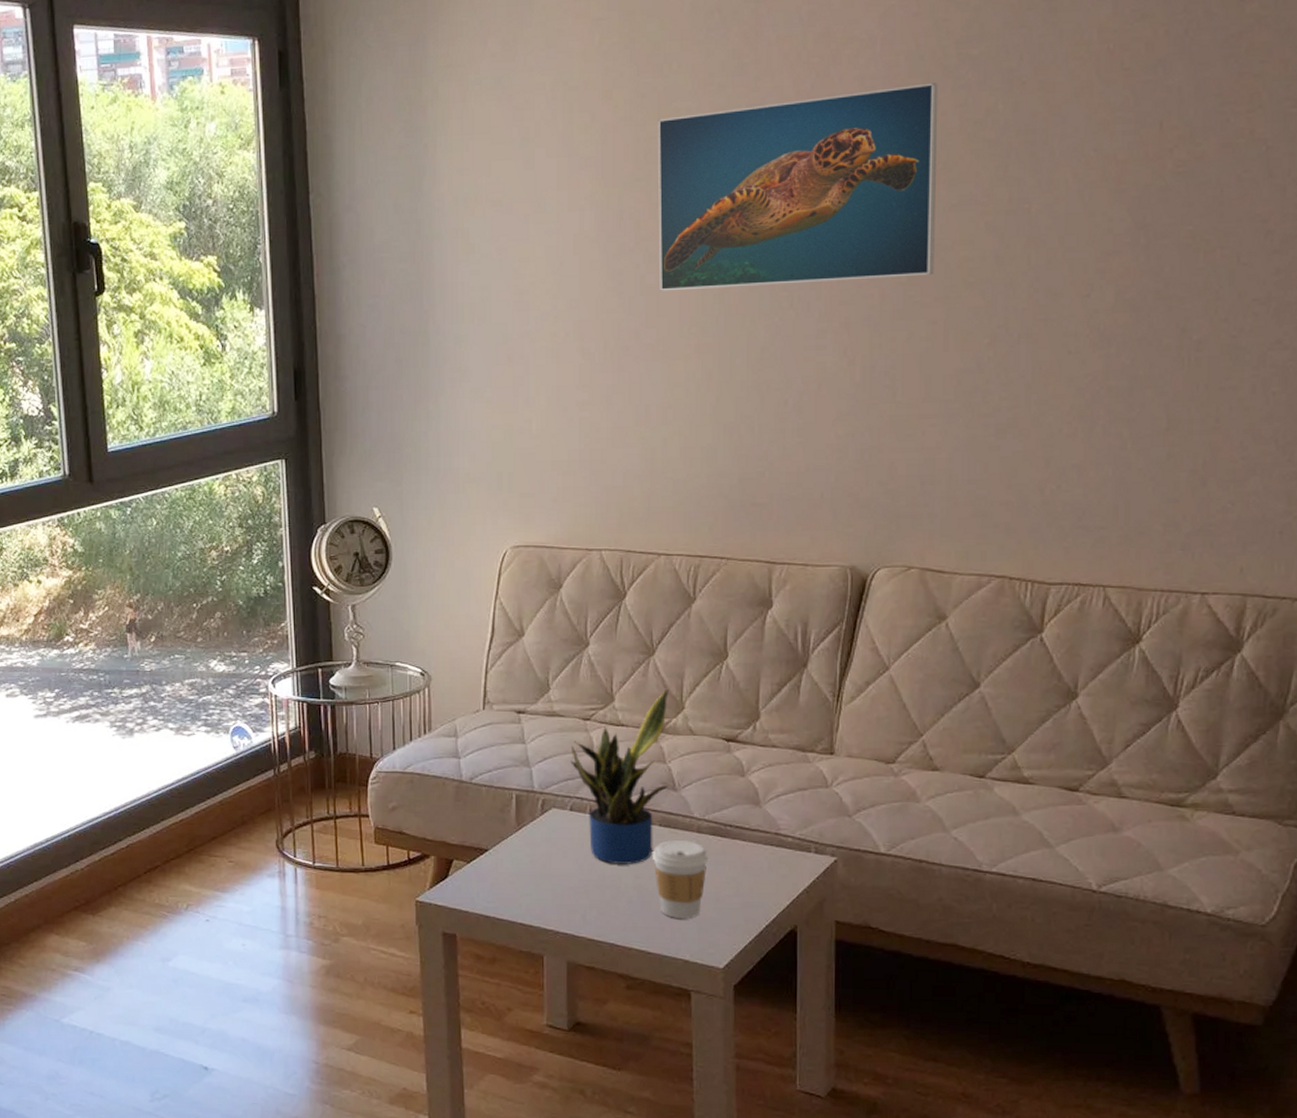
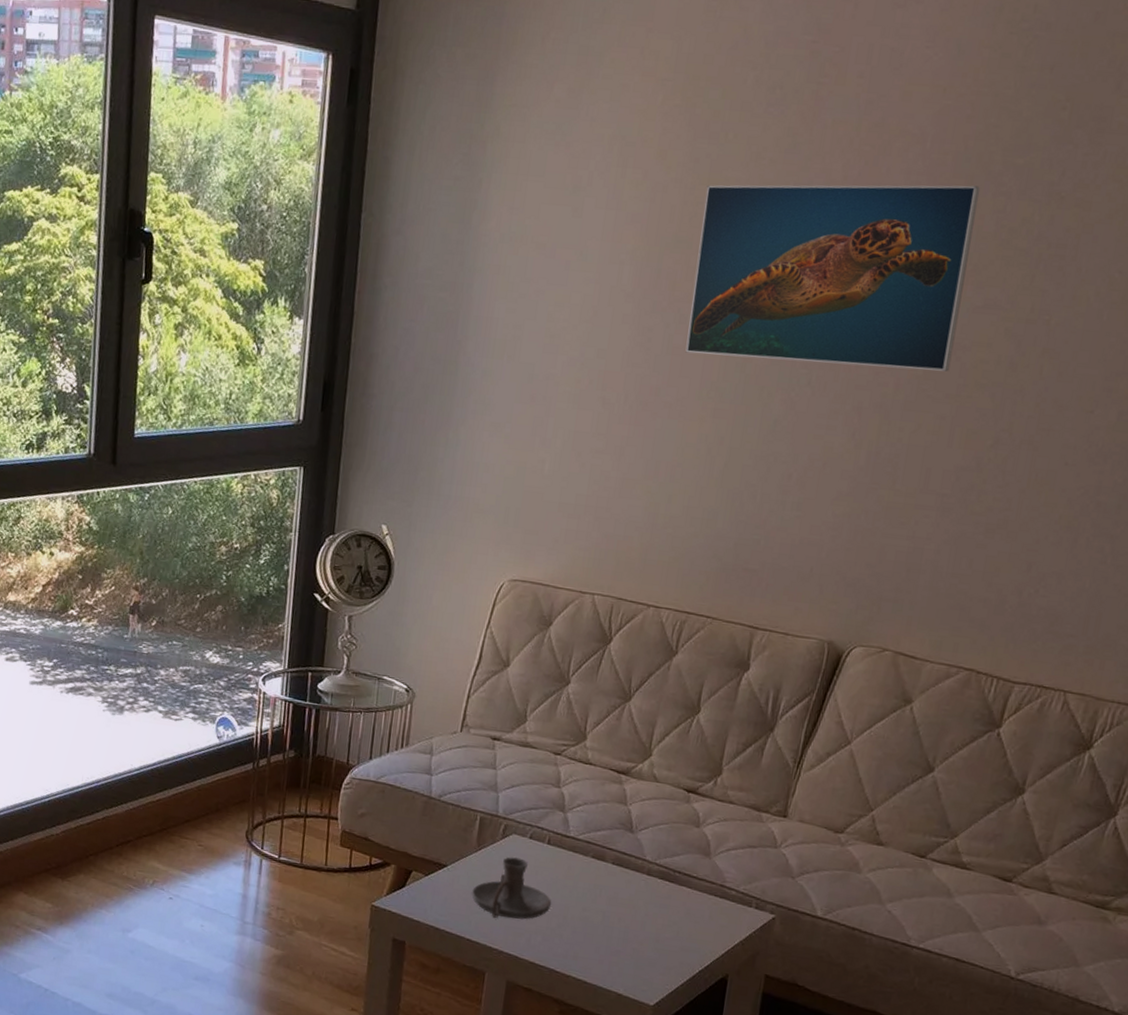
candle holder: none [517,831,603,898] -> present [471,856,552,920]
potted plant: present [570,688,669,864] -> none [536,734,640,897]
coffee cup: present [653,840,708,919] -> none [601,878,655,955]

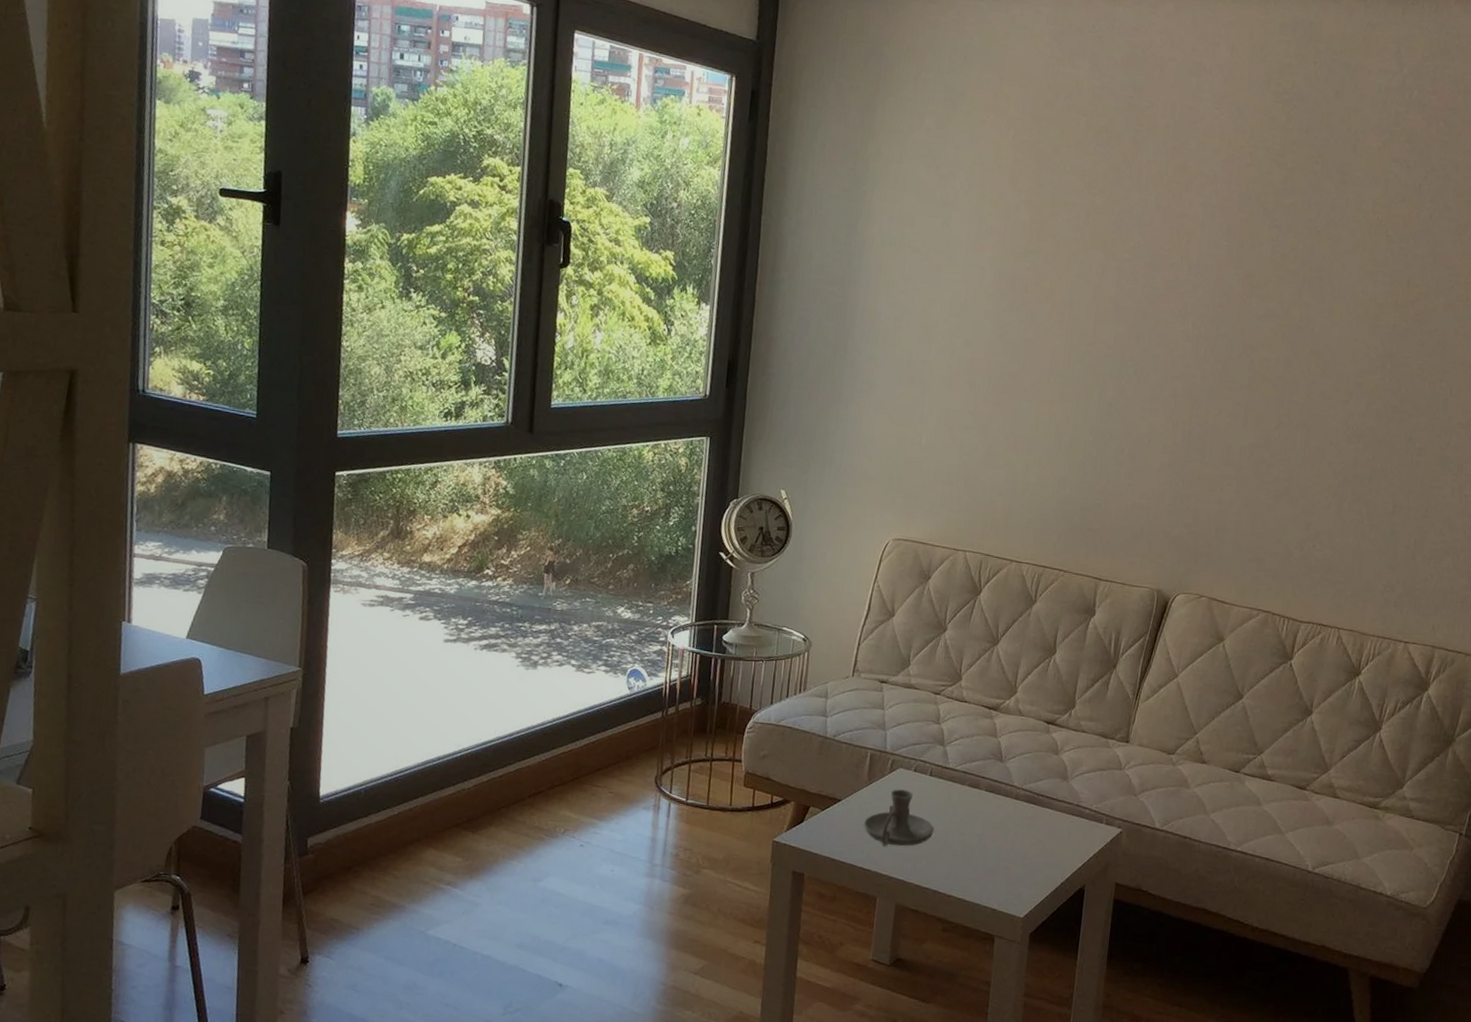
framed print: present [685,185,981,372] -> none [1036,207,1259,367]

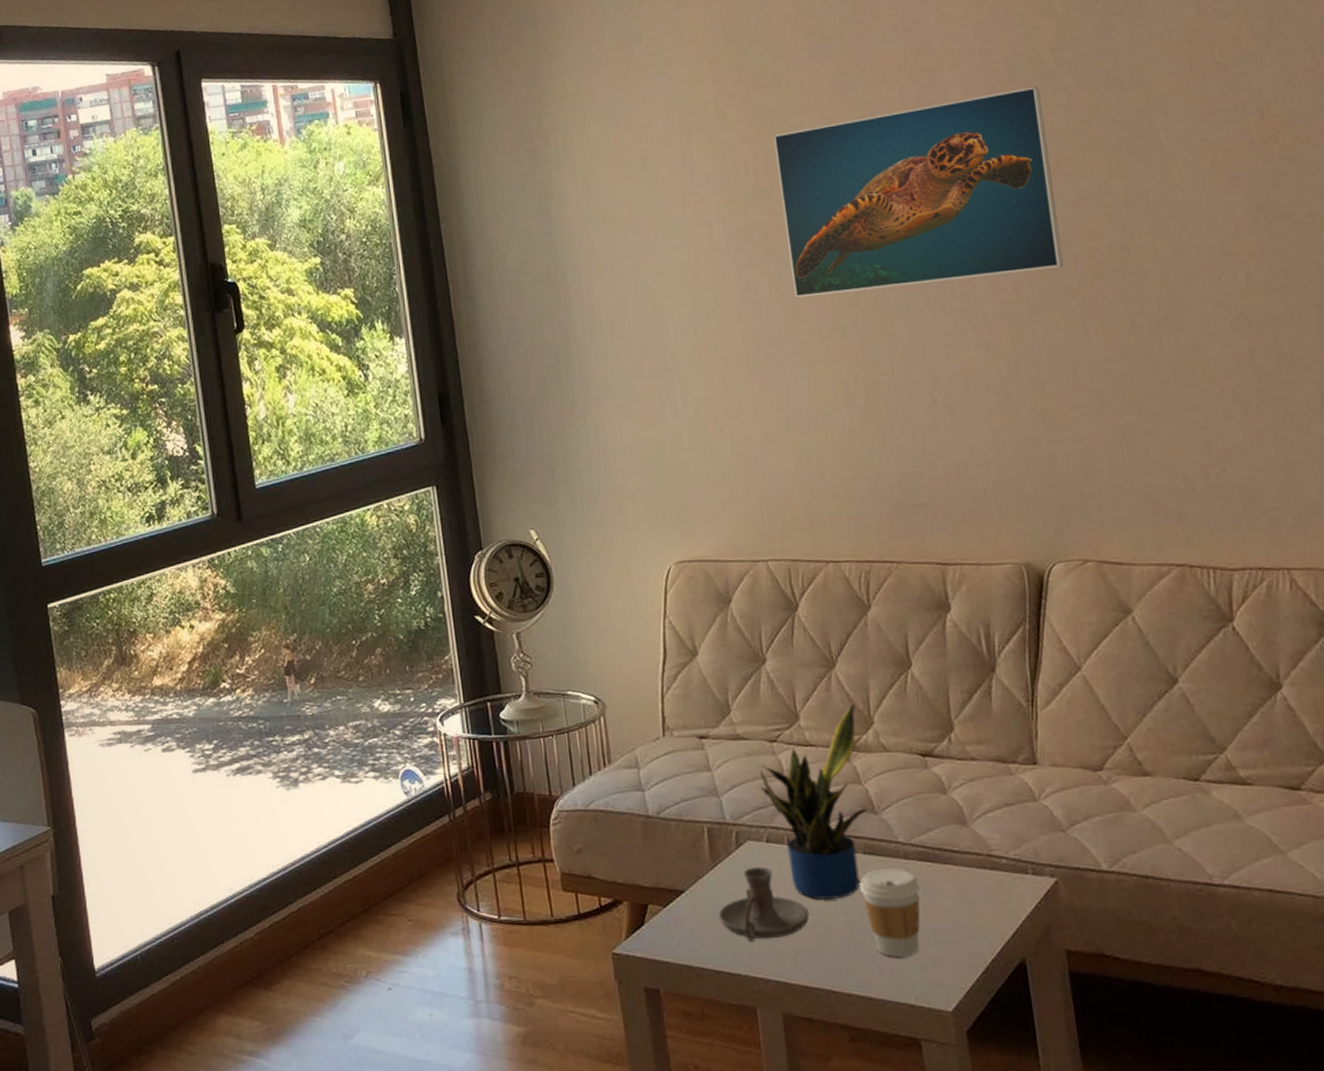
potted plant: none [919,674,1006,822] -> present [760,703,868,899]
coffee cup: none [977,804,1022,873] -> present [860,868,920,957]
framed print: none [1036,207,1259,367] -> present [773,86,1064,298]

